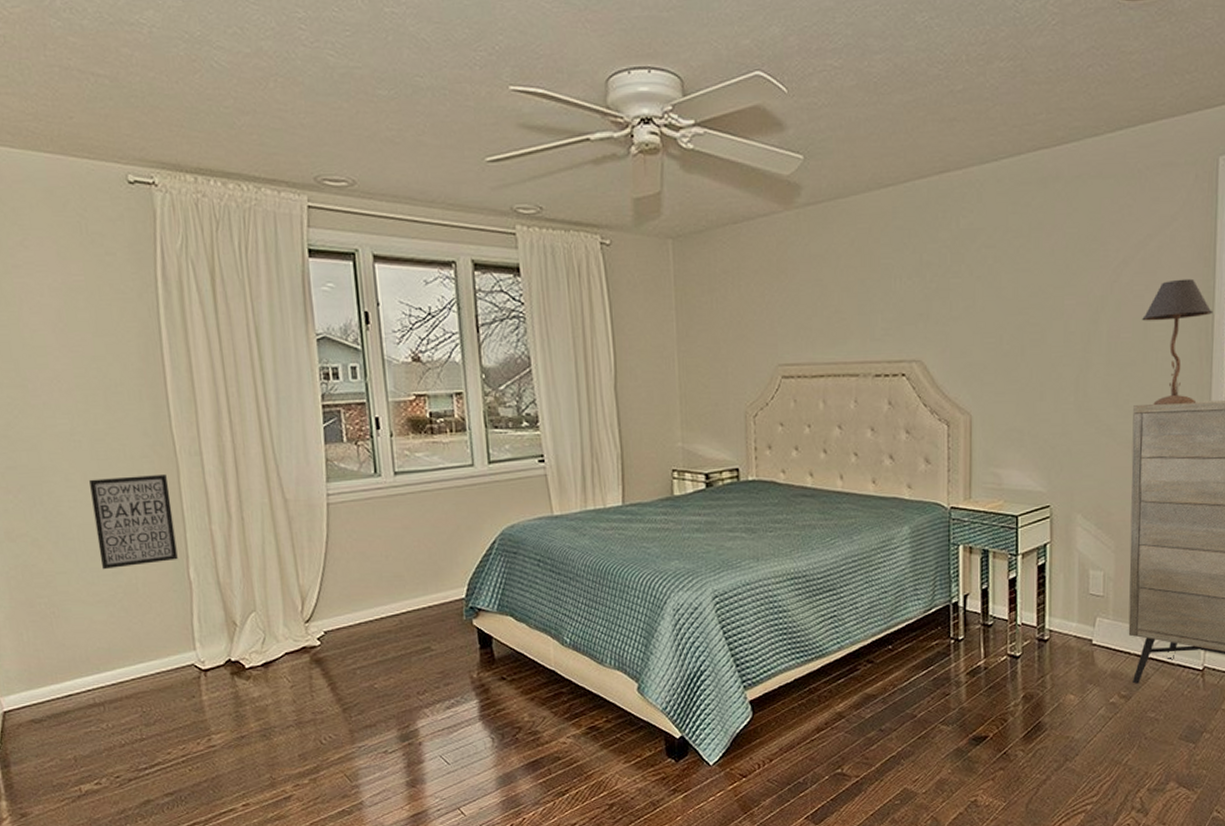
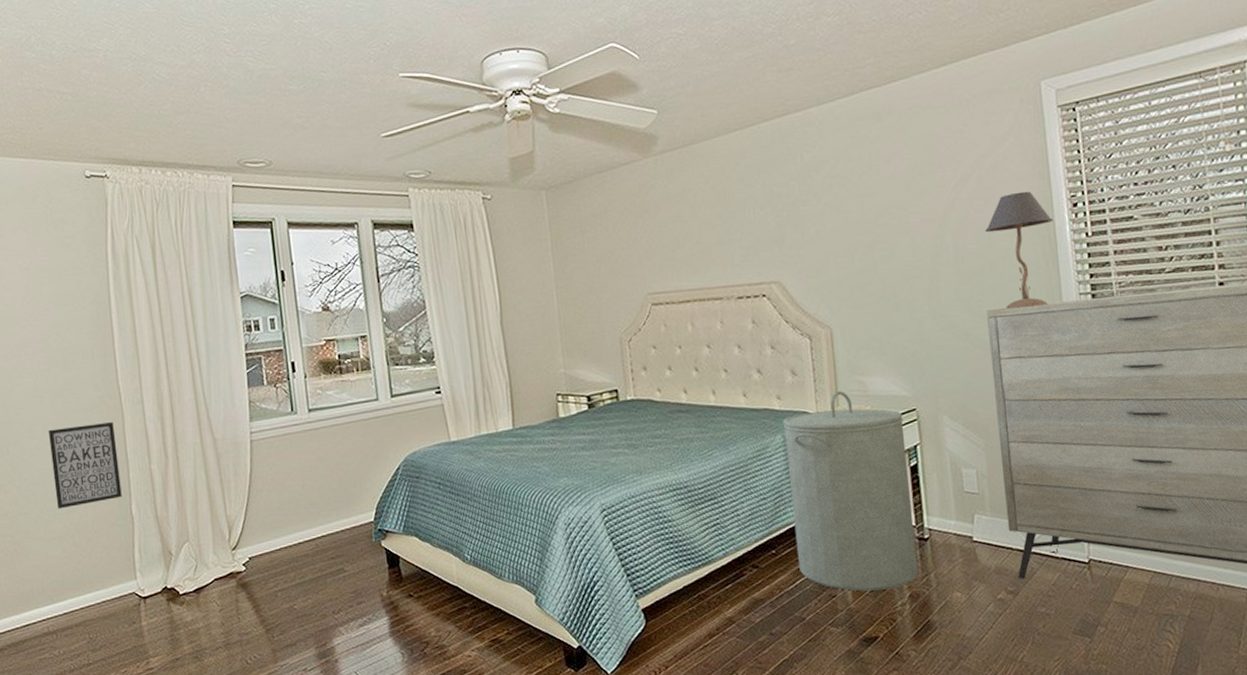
laundry hamper: none [911,482,1036,690] -> present [782,390,918,591]

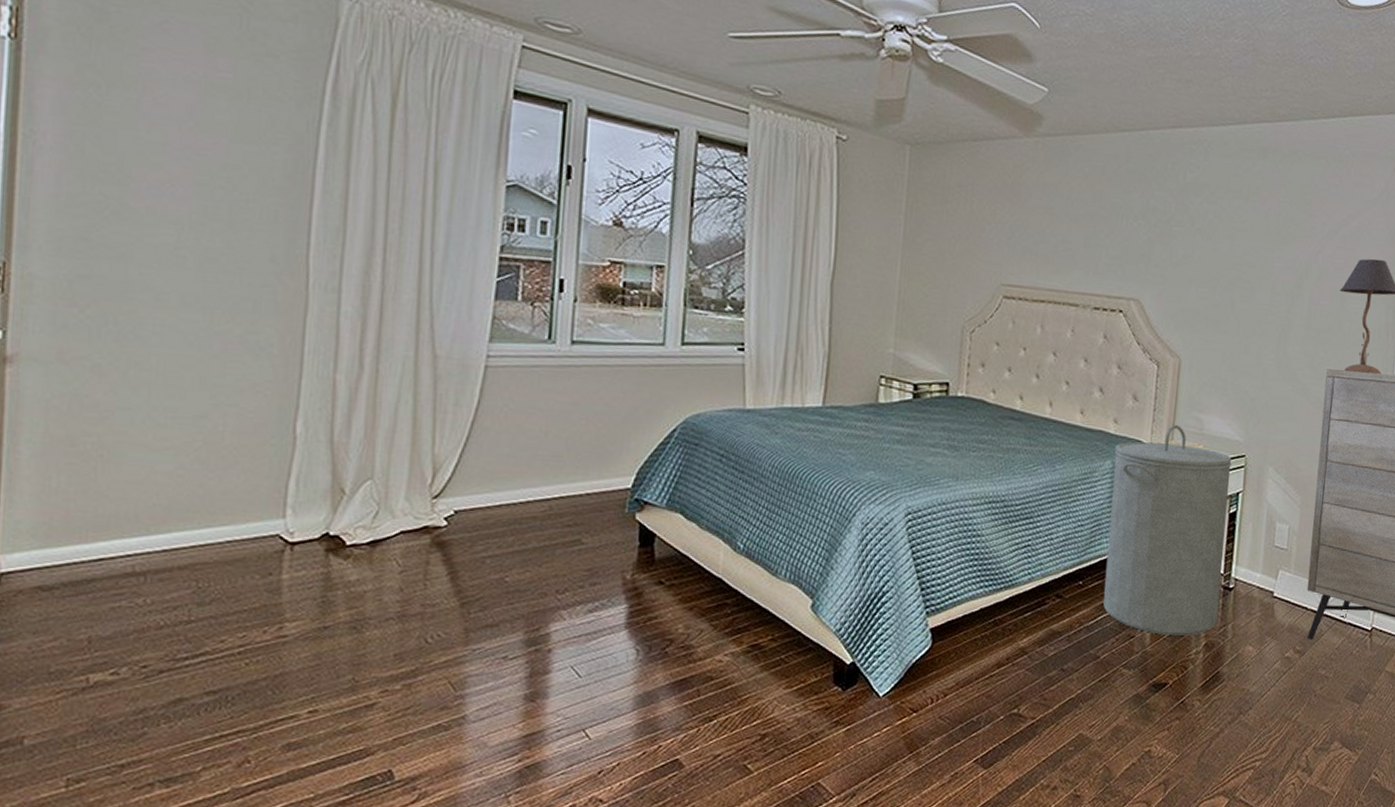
wall art: present [48,421,122,509] -> none [180,302,291,411]

